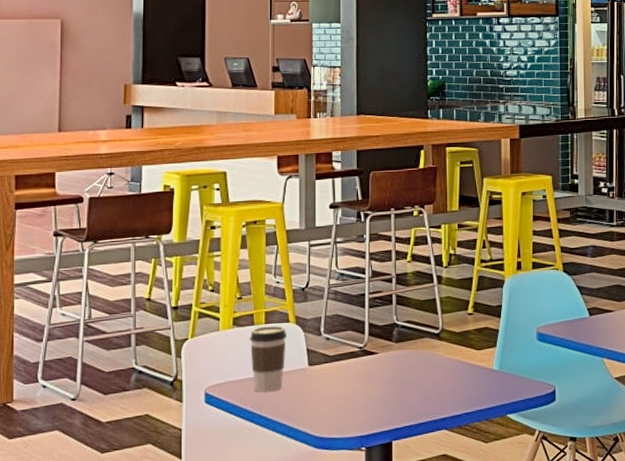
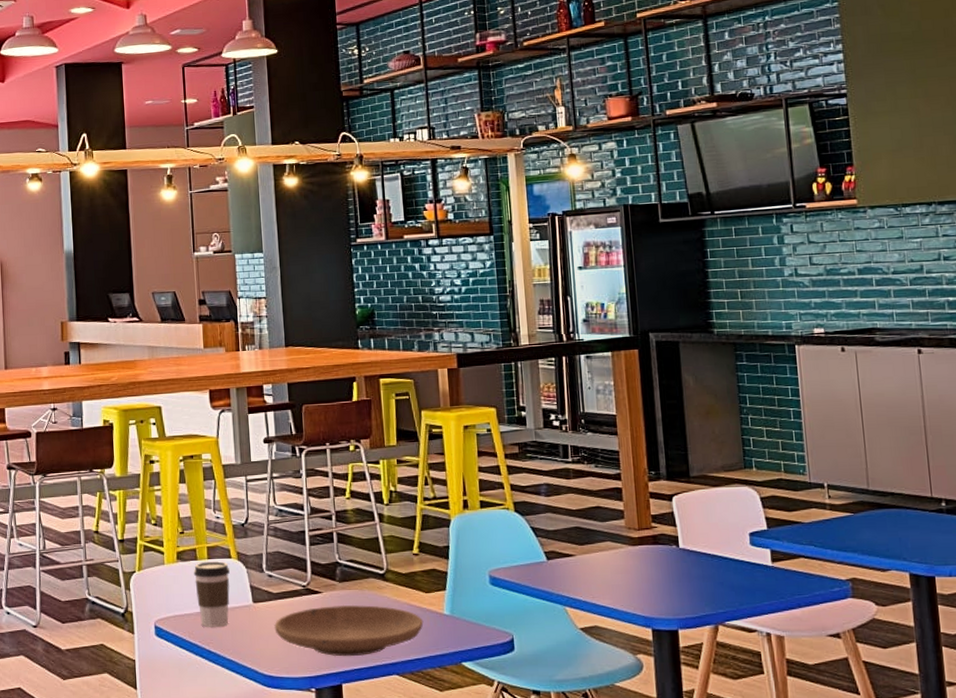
plate: none [329,363,474,415] -> present [274,604,424,657]

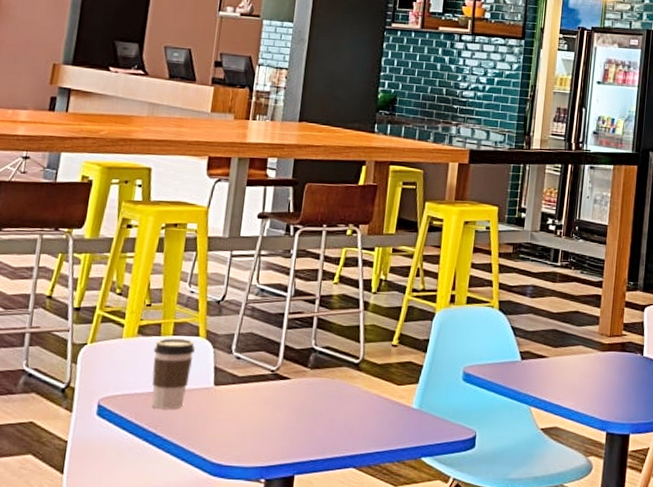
plate: present [274,604,424,657] -> none [232,392,391,447]

